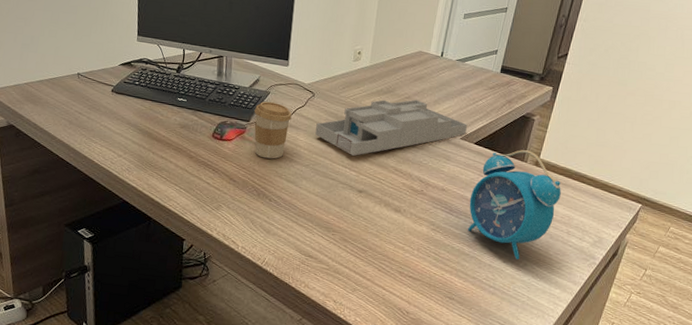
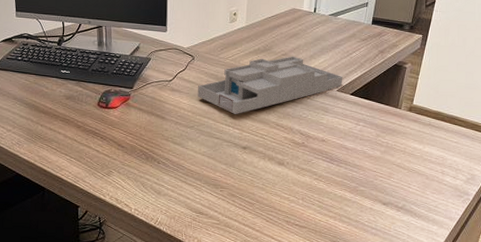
coffee cup: present [254,101,292,159] -> none [137,67,174,123]
alarm clock: present [468,150,561,260] -> none [348,97,434,202]

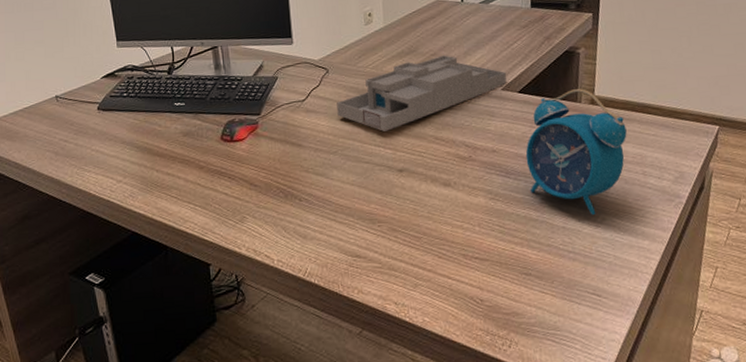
alarm clock: none [348,97,434,202] -> present [525,89,627,216]

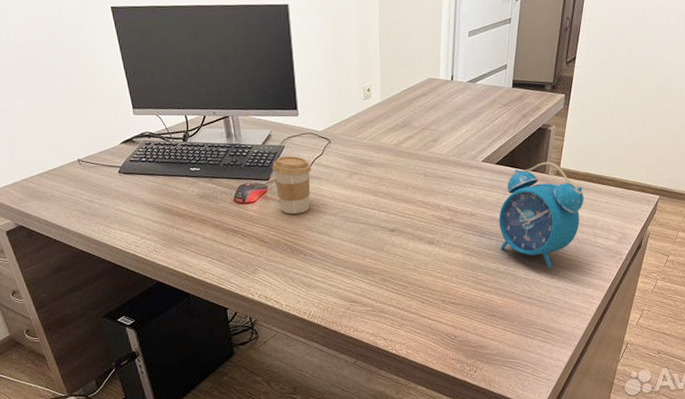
coffee cup: none [264,87,307,153] -> present [272,155,311,215]
desk organizer: present [336,55,507,132] -> none [337,129,487,196]

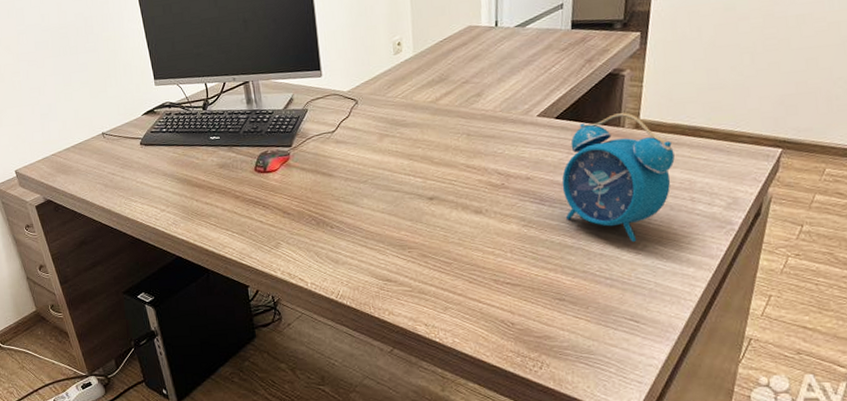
coffee cup: present [272,155,311,215] -> none [295,119,337,183]

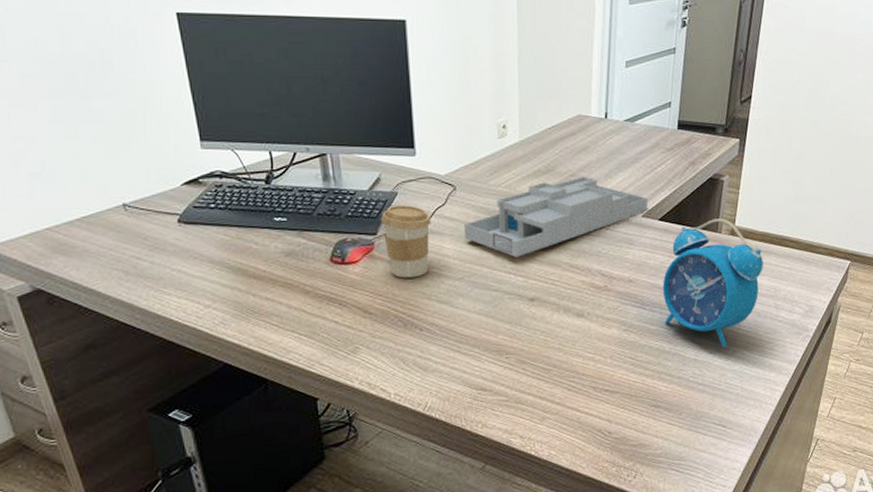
coffee cup: none [295,119,337,183] -> present [381,204,431,278]
desk organizer: none [366,82,544,161] -> present [464,176,649,257]

